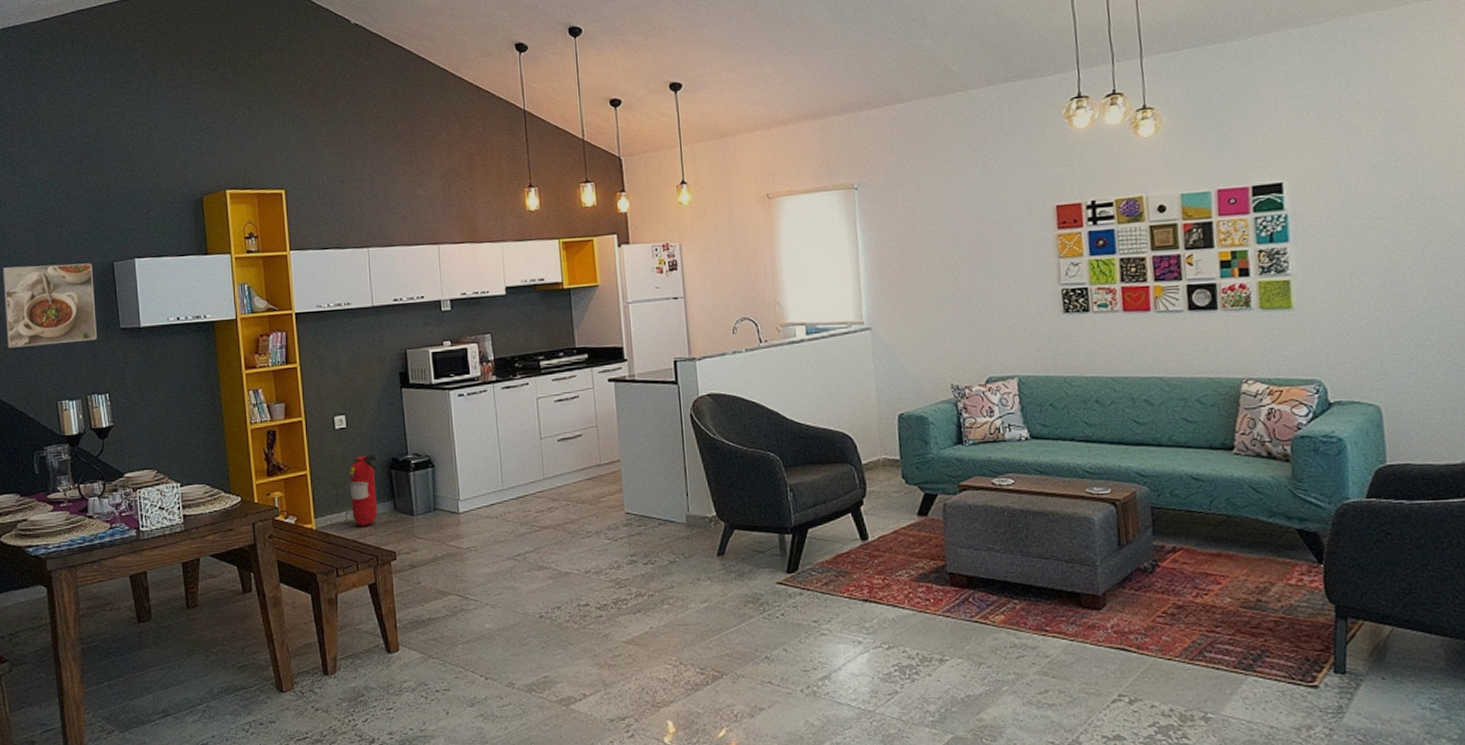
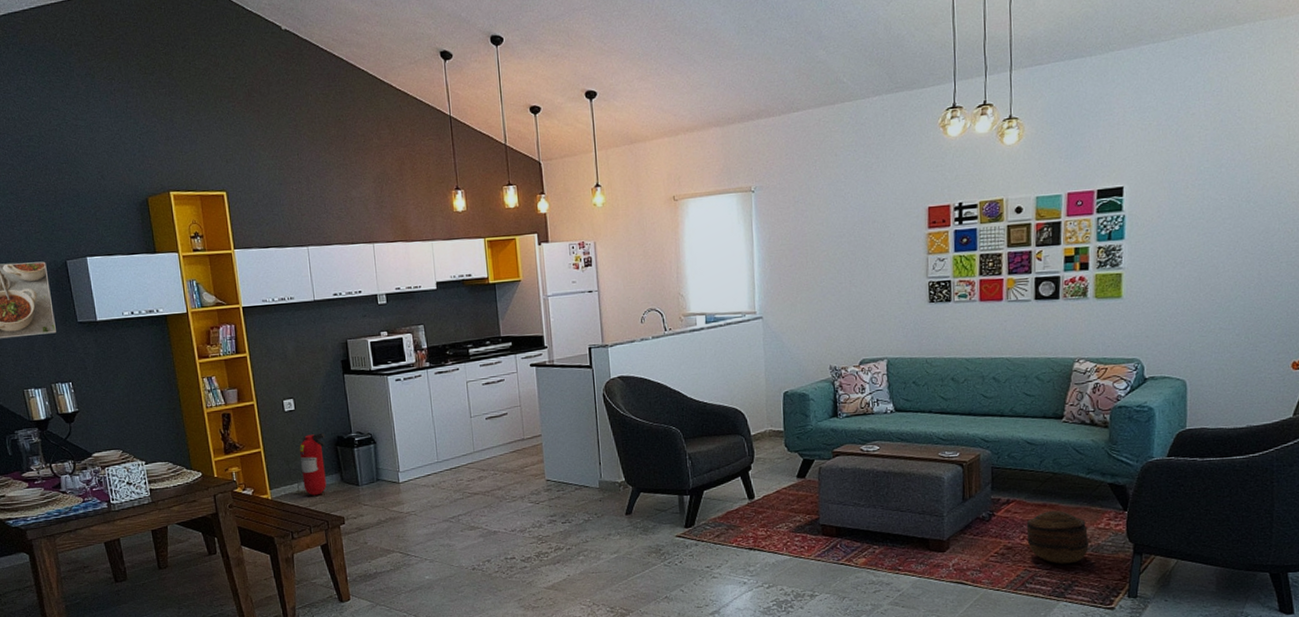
basket: none [1198,562,1279,629] -> present [1026,511,1089,564]

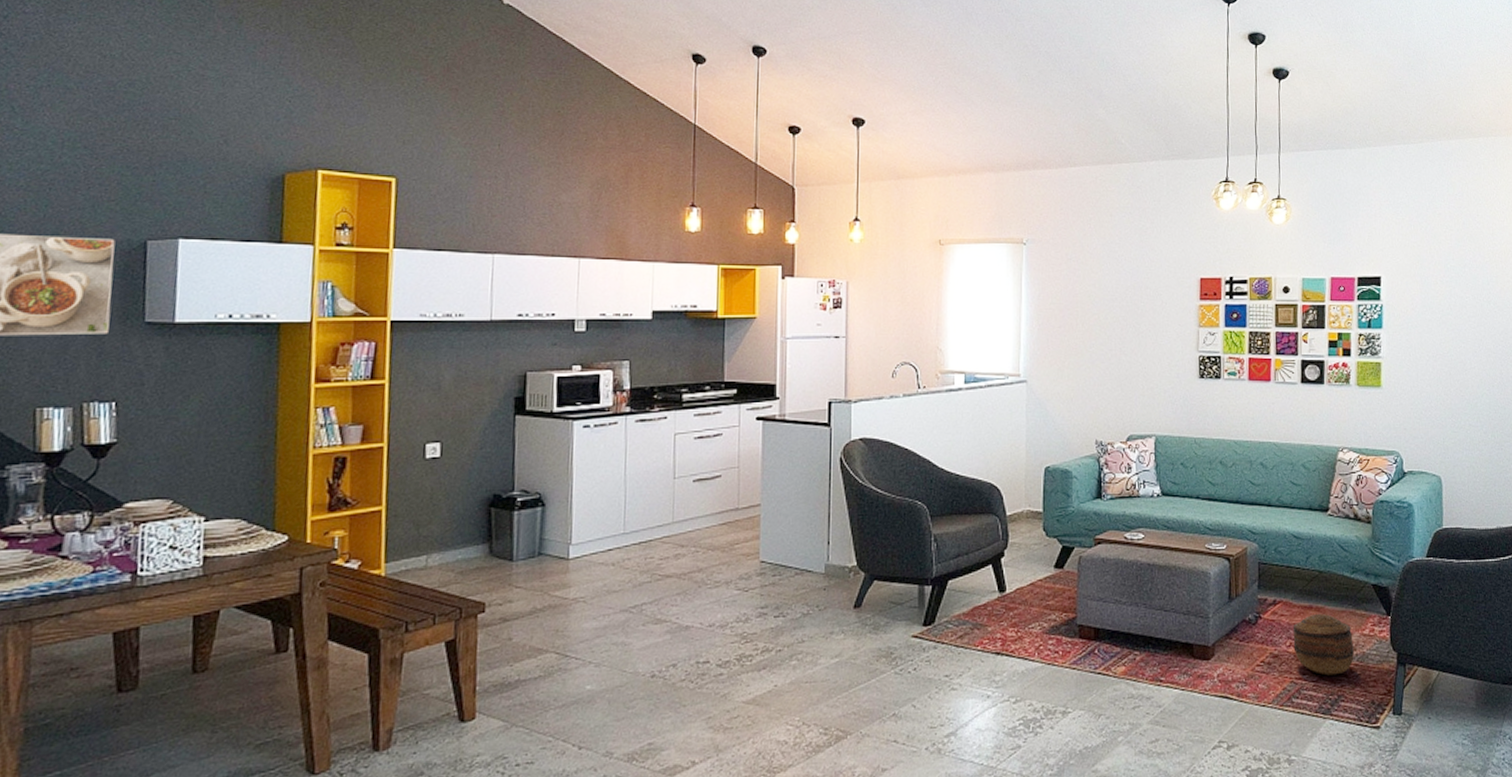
fire extinguisher: present [299,432,327,496] -> none [434,489,477,573]

